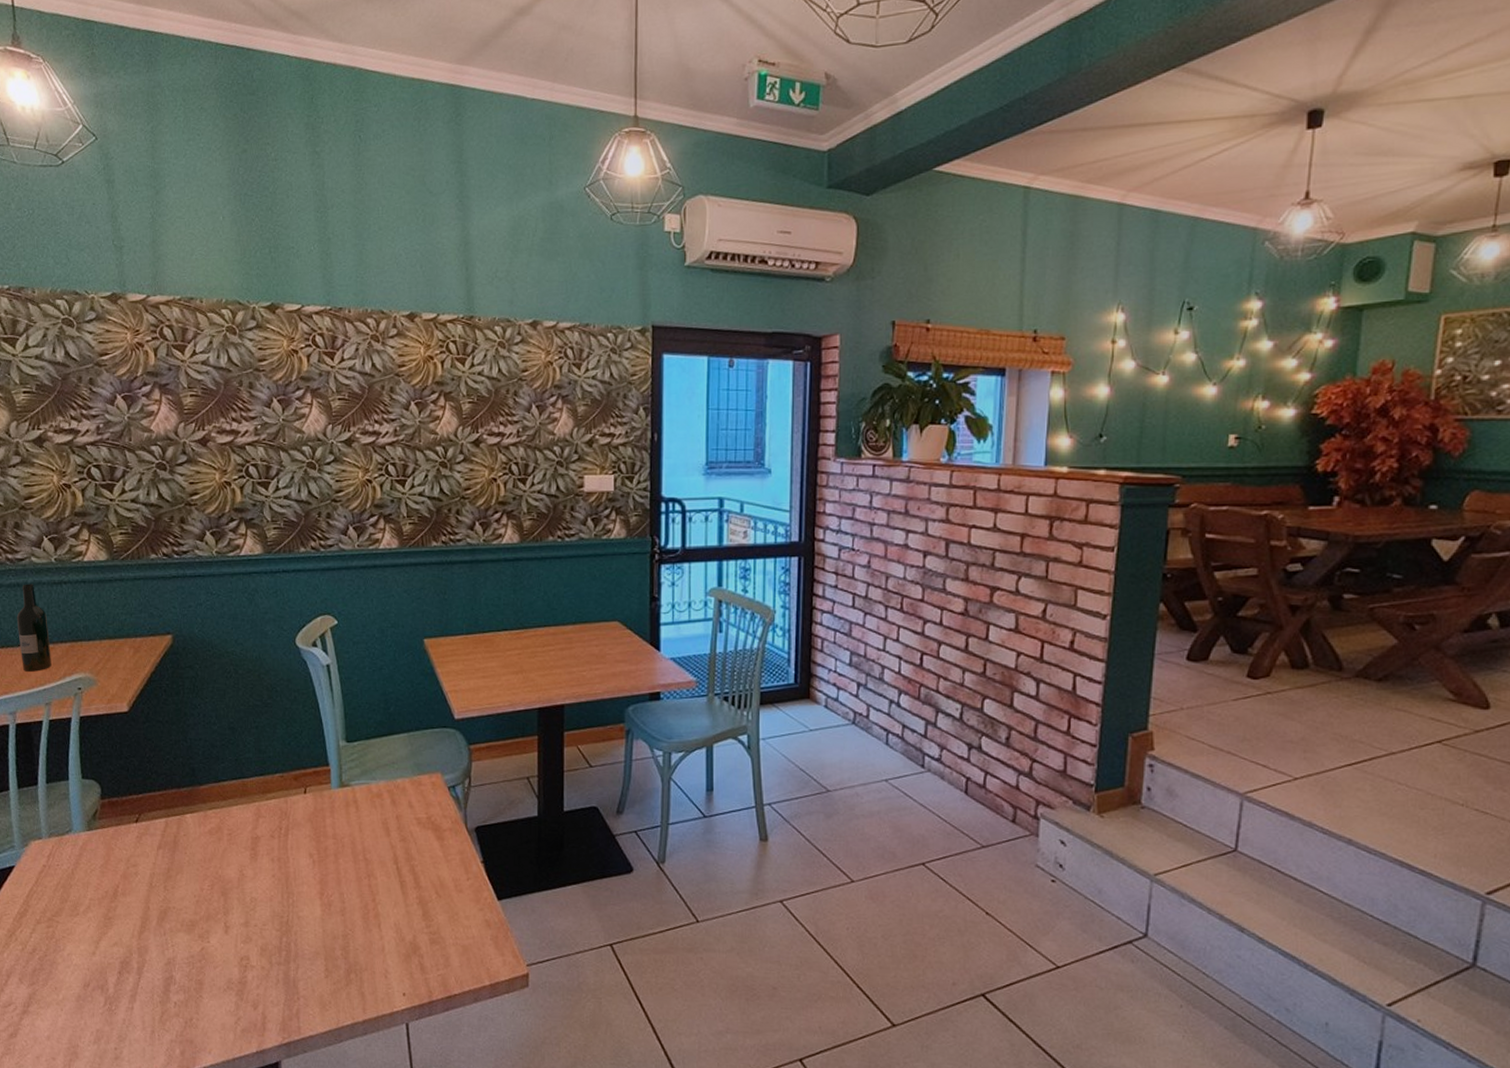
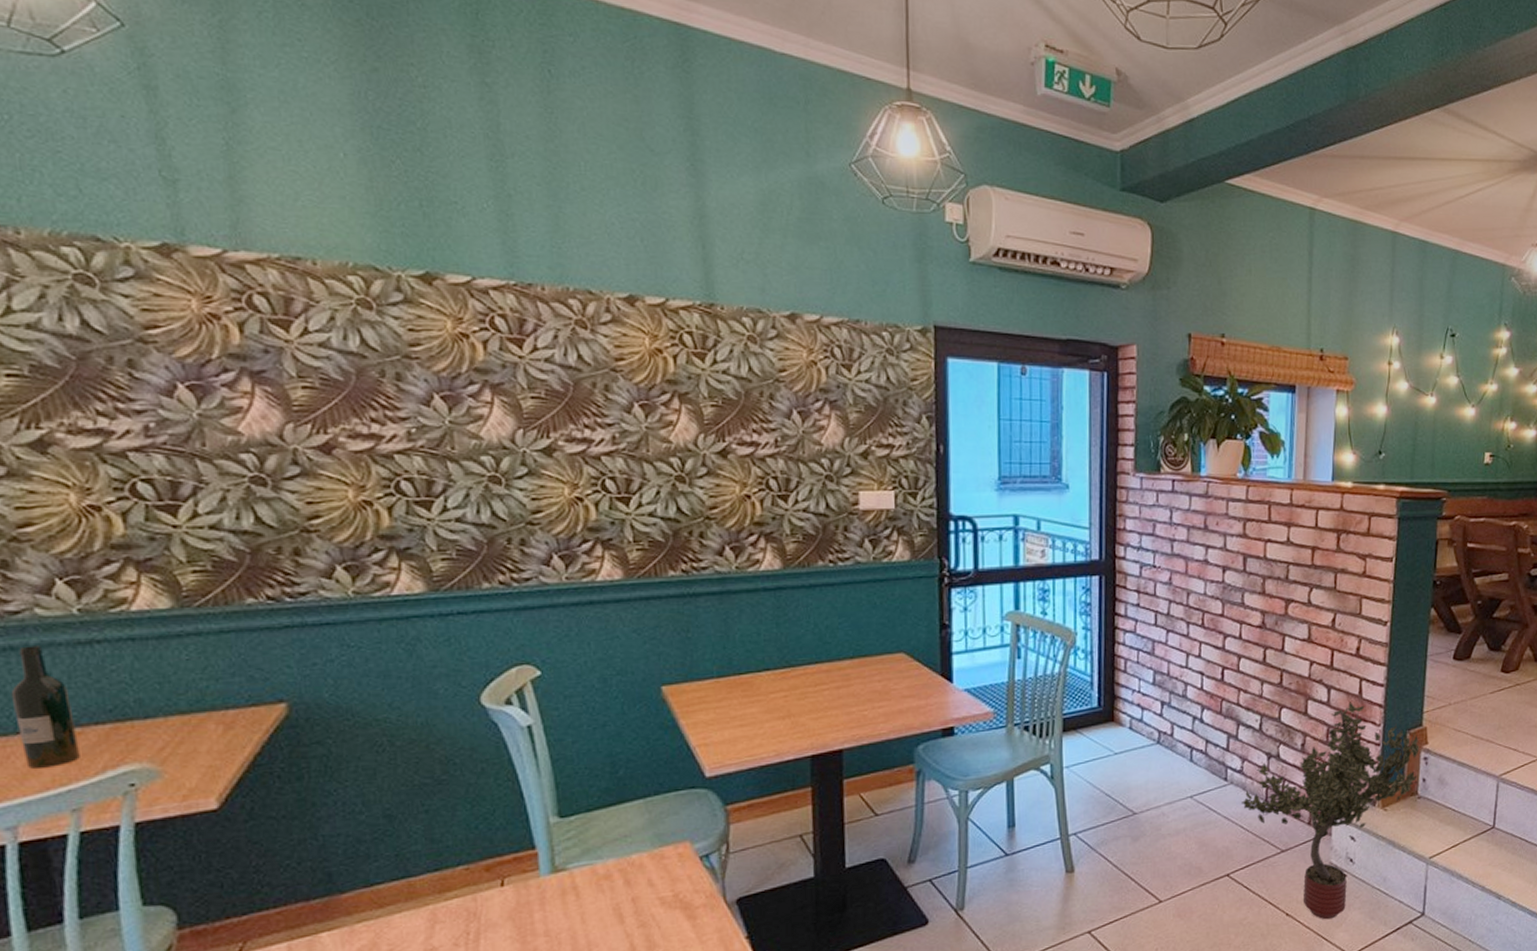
potted tree: none [939,697,1144,926] -> present [1241,702,1419,920]

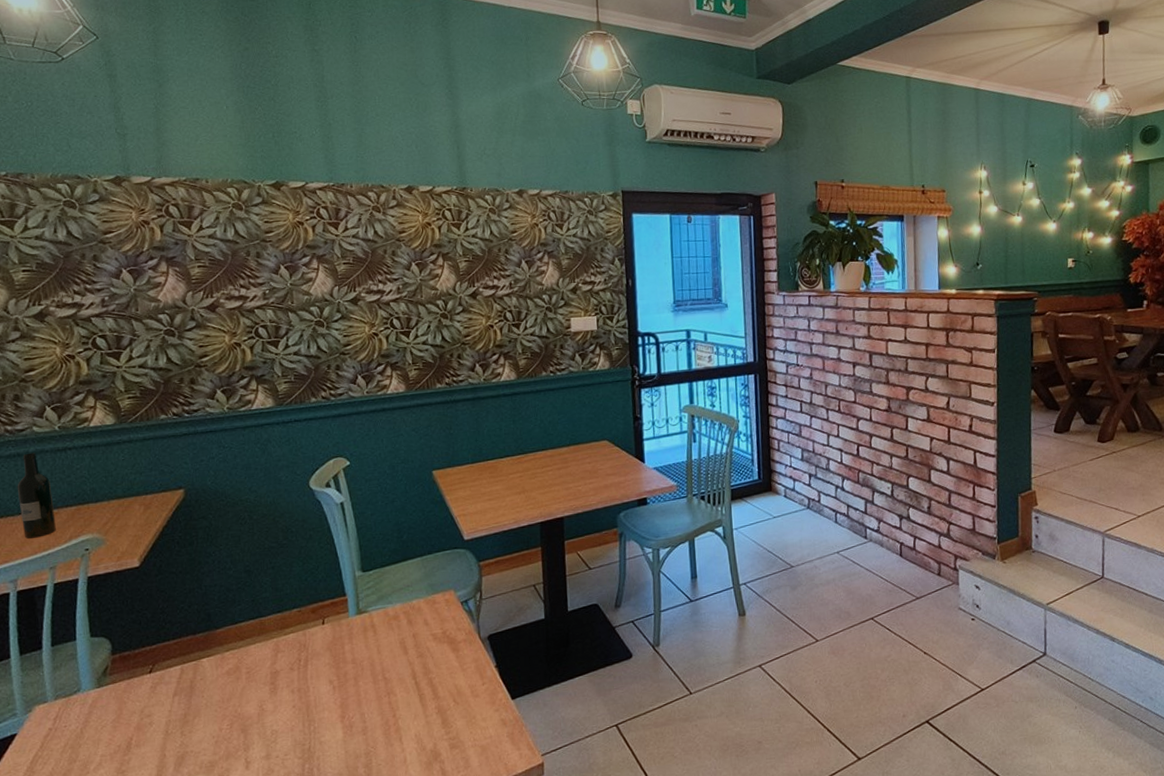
potted tree: present [1241,702,1419,920] -> none [880,470,1031,658]

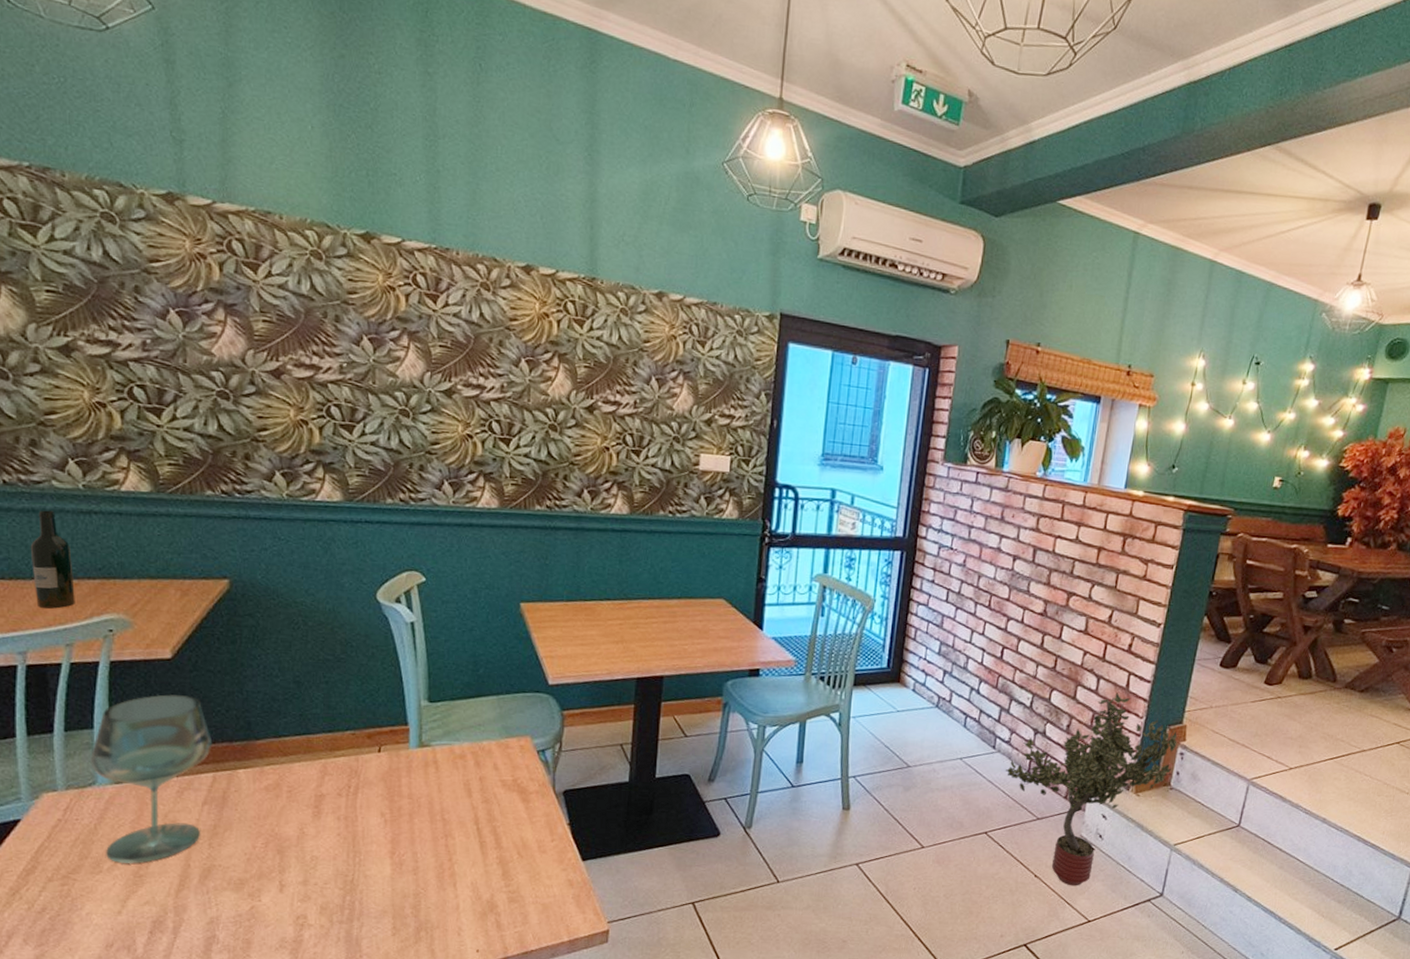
wine glass: none [74,597,179,763] -> present [90,694,213,864]
potted tree: none [880,470,1031,658] -> present [1006,693,1177,886]

